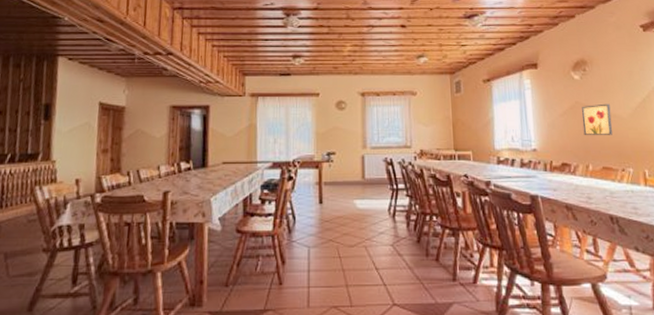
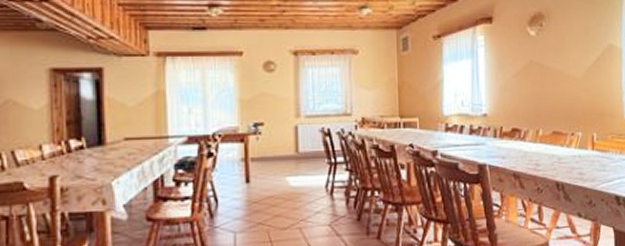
wall art: present [582,103,613,135] -> none [535,63,565,97]

